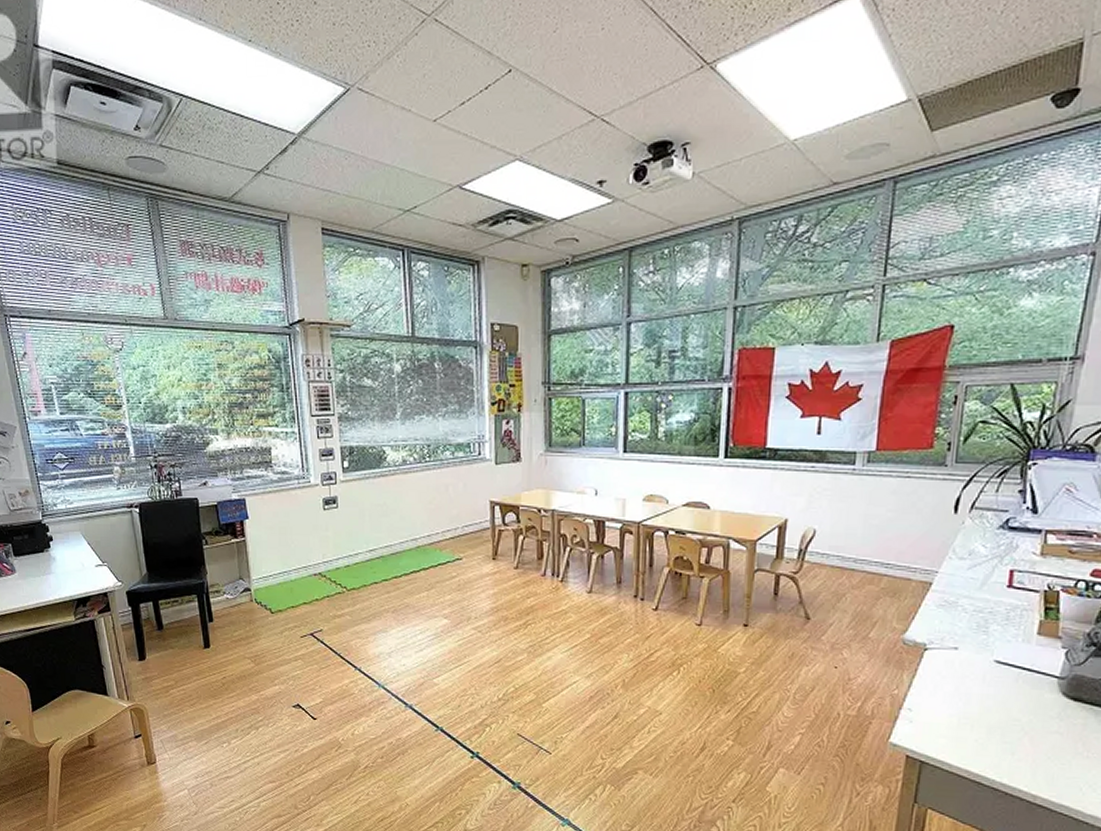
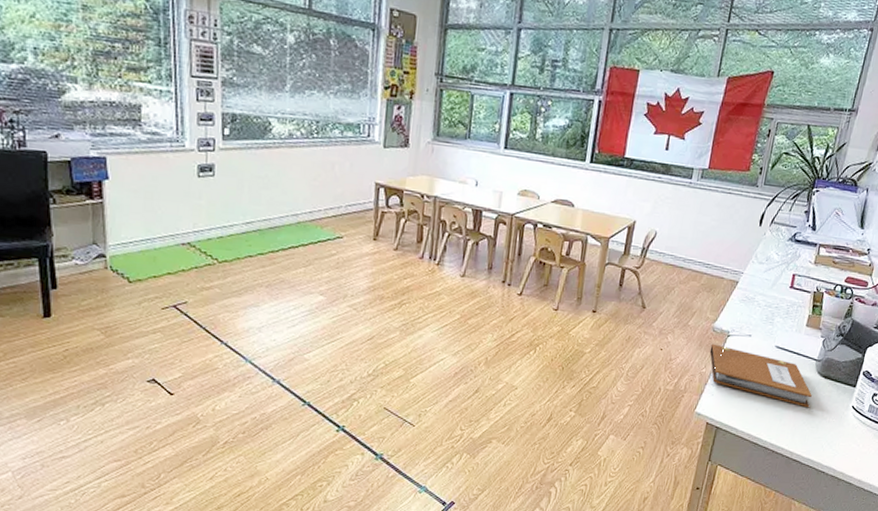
notebook: none [901,659,1057,739] -> present [709,343,812,408]

